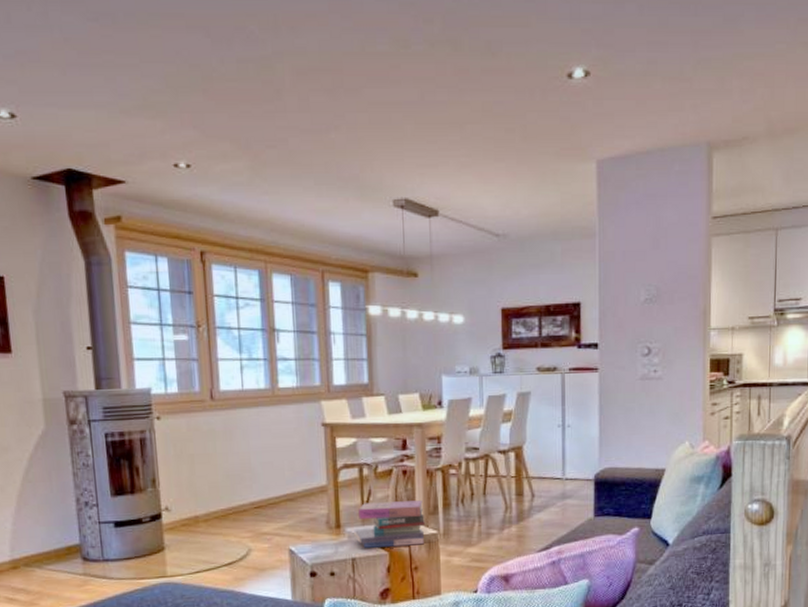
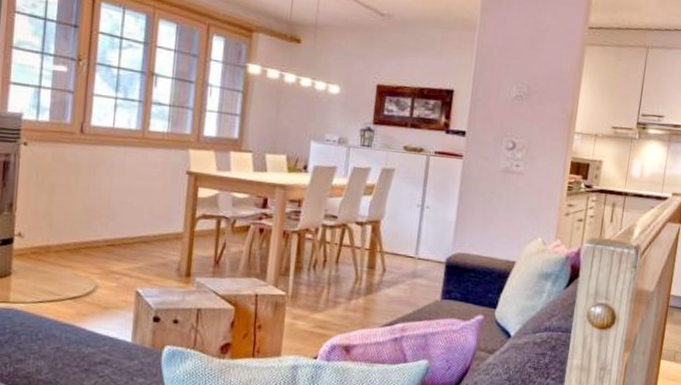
books: present [354,500,426,548] -> none [203,255,276,305]

